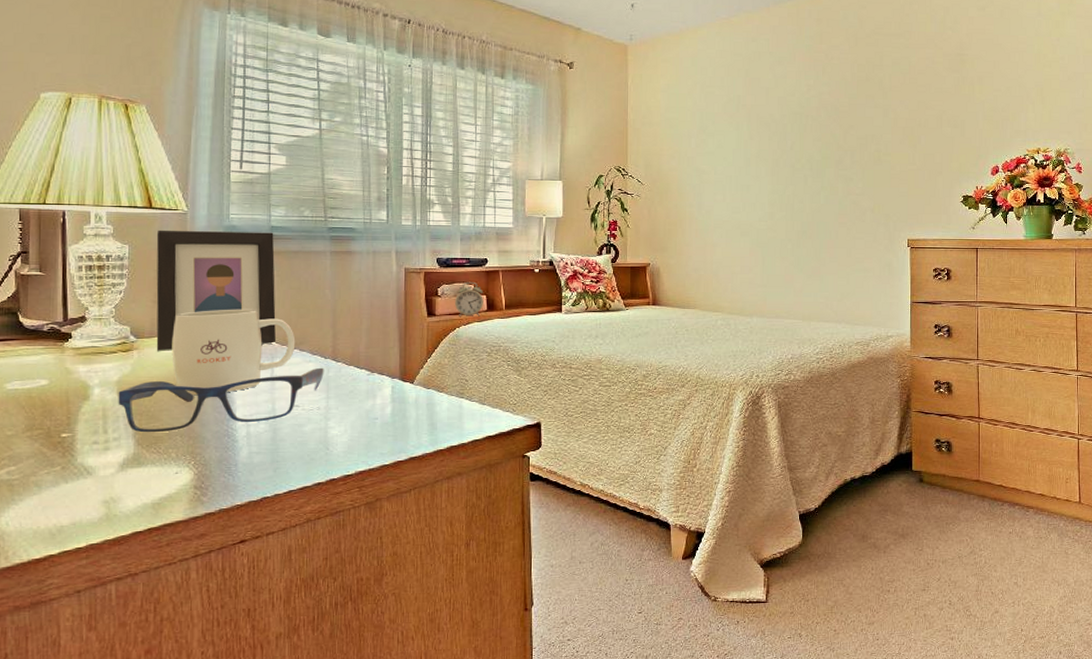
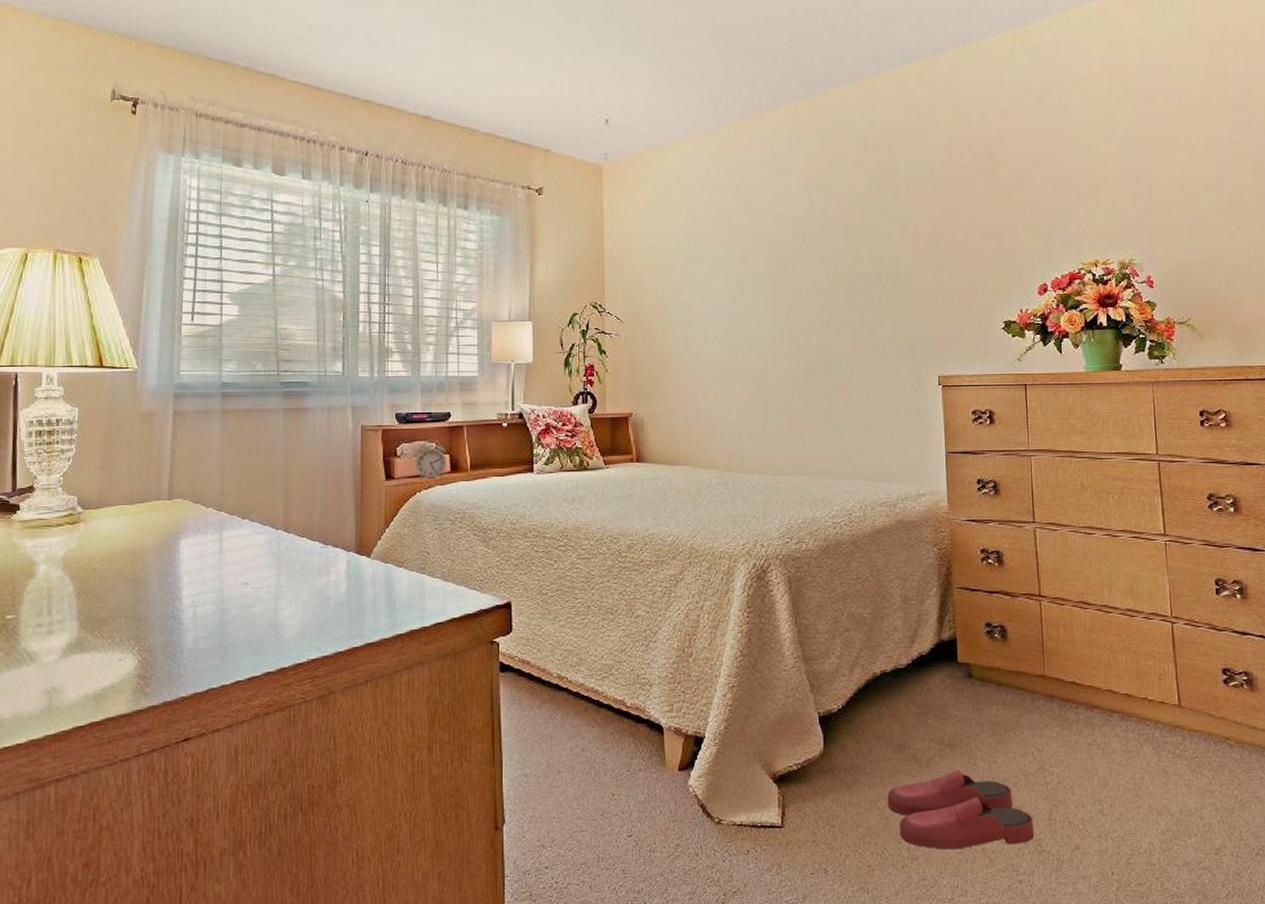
eyeglasses: present [118,367,324,433] -> none [63,539,275,615]
picture frame: present [156,230,277,352] -> none [103,389,226,524]
mug: present [172,309,296,396] -> none [118,474,246,573]
slippers: none [852,554,964,616] -> present [887,770,1034,850]

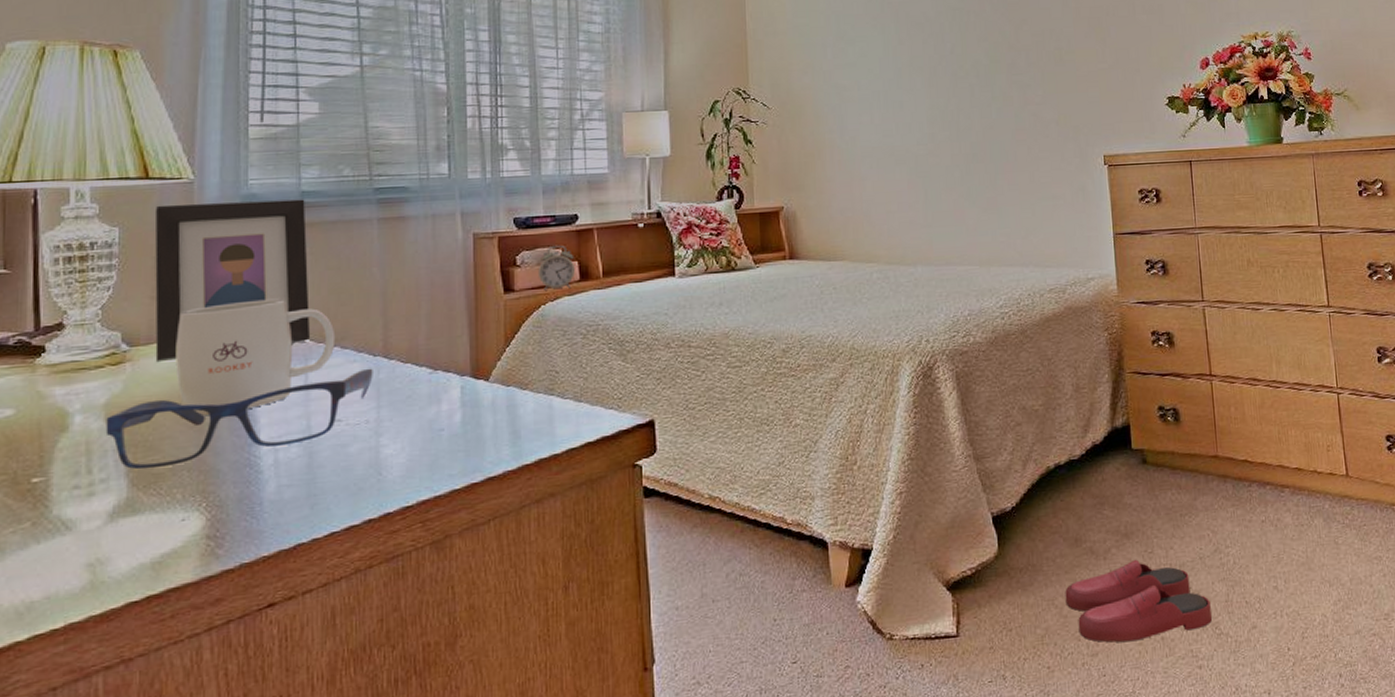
eyeglasses: none [63,539,275,615] -> present [105,368,373,470]
picture frame: none [103,389,226,524] -> present [154,199,311,363]
mug: none [118,474,246,573] -> present [175,298,336,417]

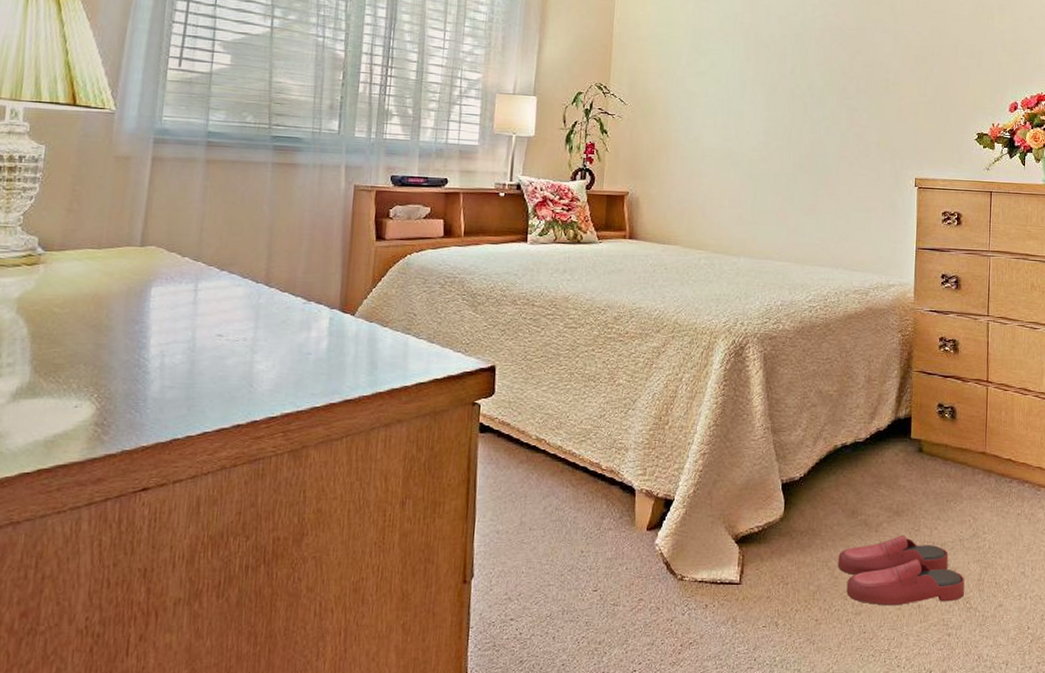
eyeglasses: present [105,368,373,470] -> none [16,293,255,360]
picture frame: present [154,199,311,363] -> none [65,130,211,268]
mug: present [175,298,336,417] -> none [82,222,225,319]
alarm clock: present [537,245,575,290] -> none [407,203,441,243]

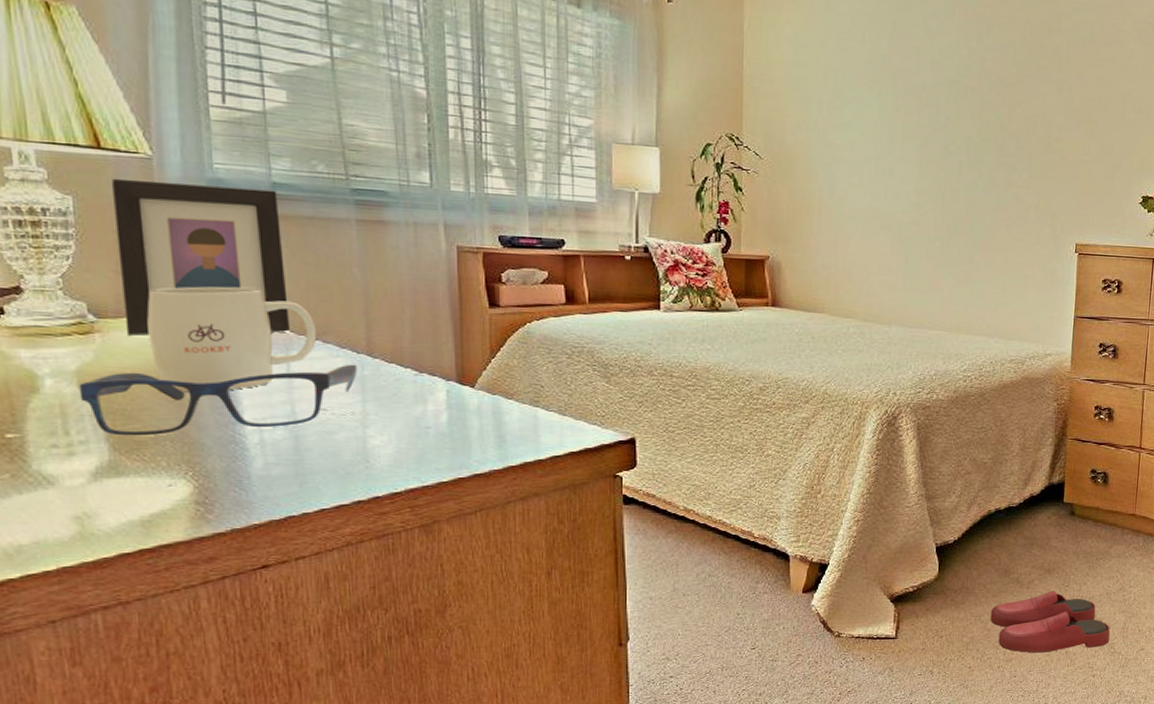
eyeglasses: none [16,293,255,360] -> present [79,364,357,436]
picture frame: none [65,130,211,268] -> present [111,178,291,337]
mug: none [82,222,225,319] -> present [146,286,317,393]

